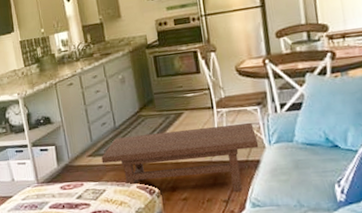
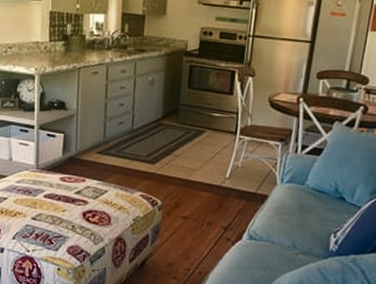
coffee table: present [101,122,259,191] -> none [110,141,272,221]

